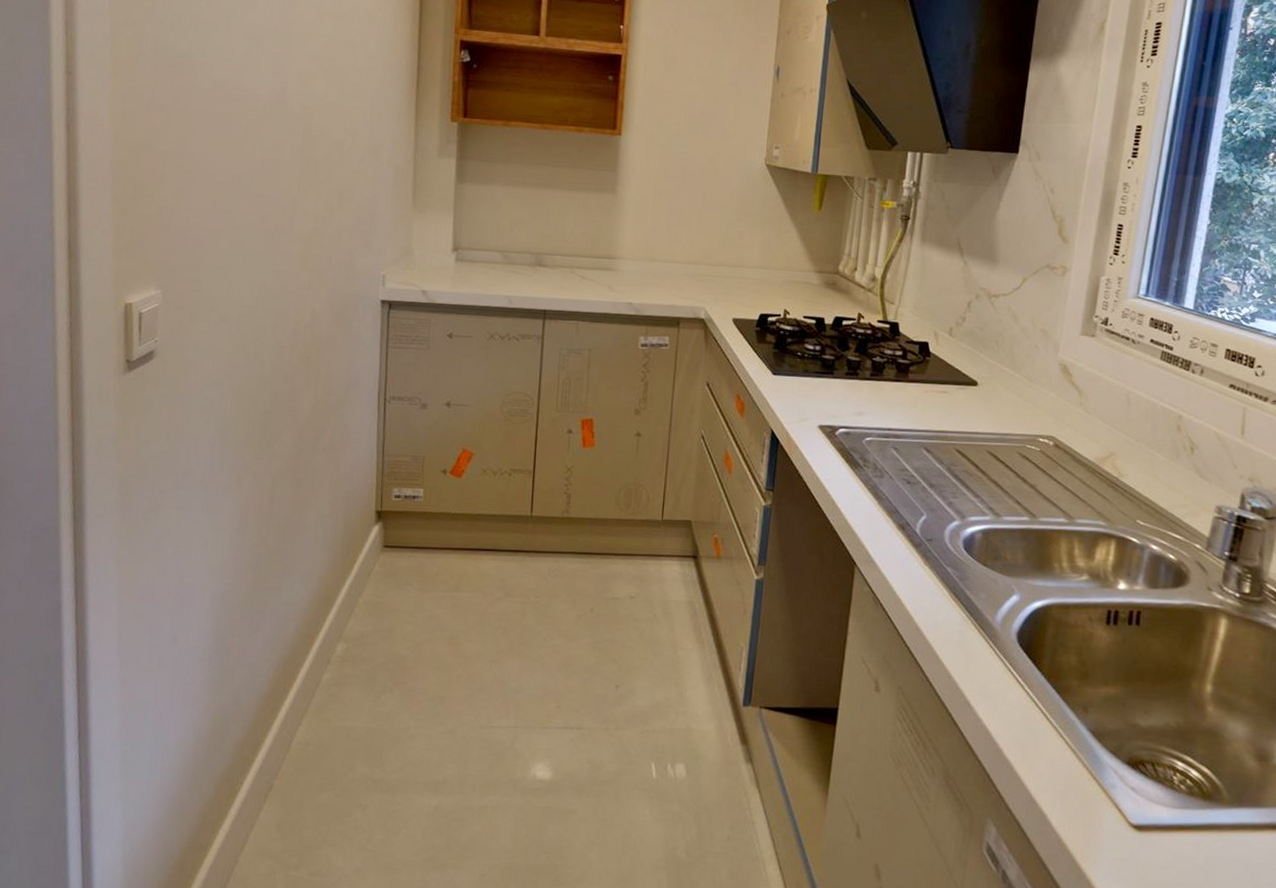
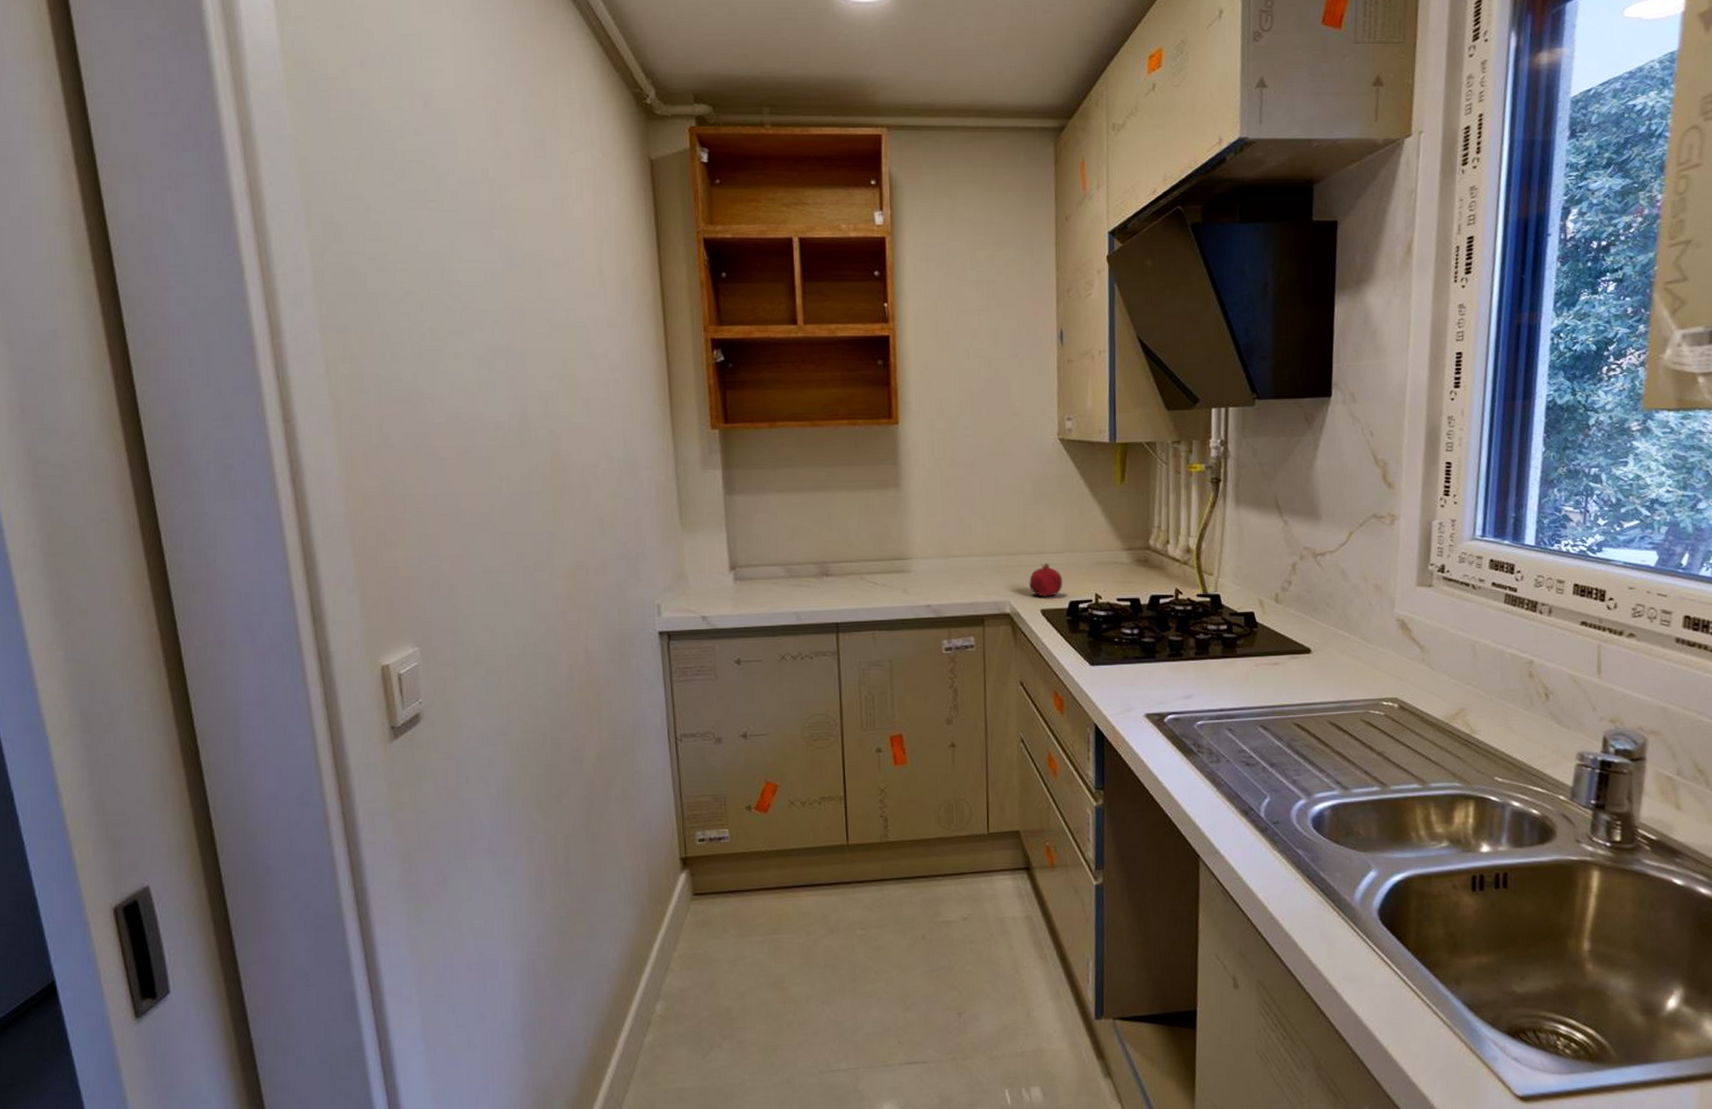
fruit: none [724,276,756,308] -> present [1029,563,1063,597]

